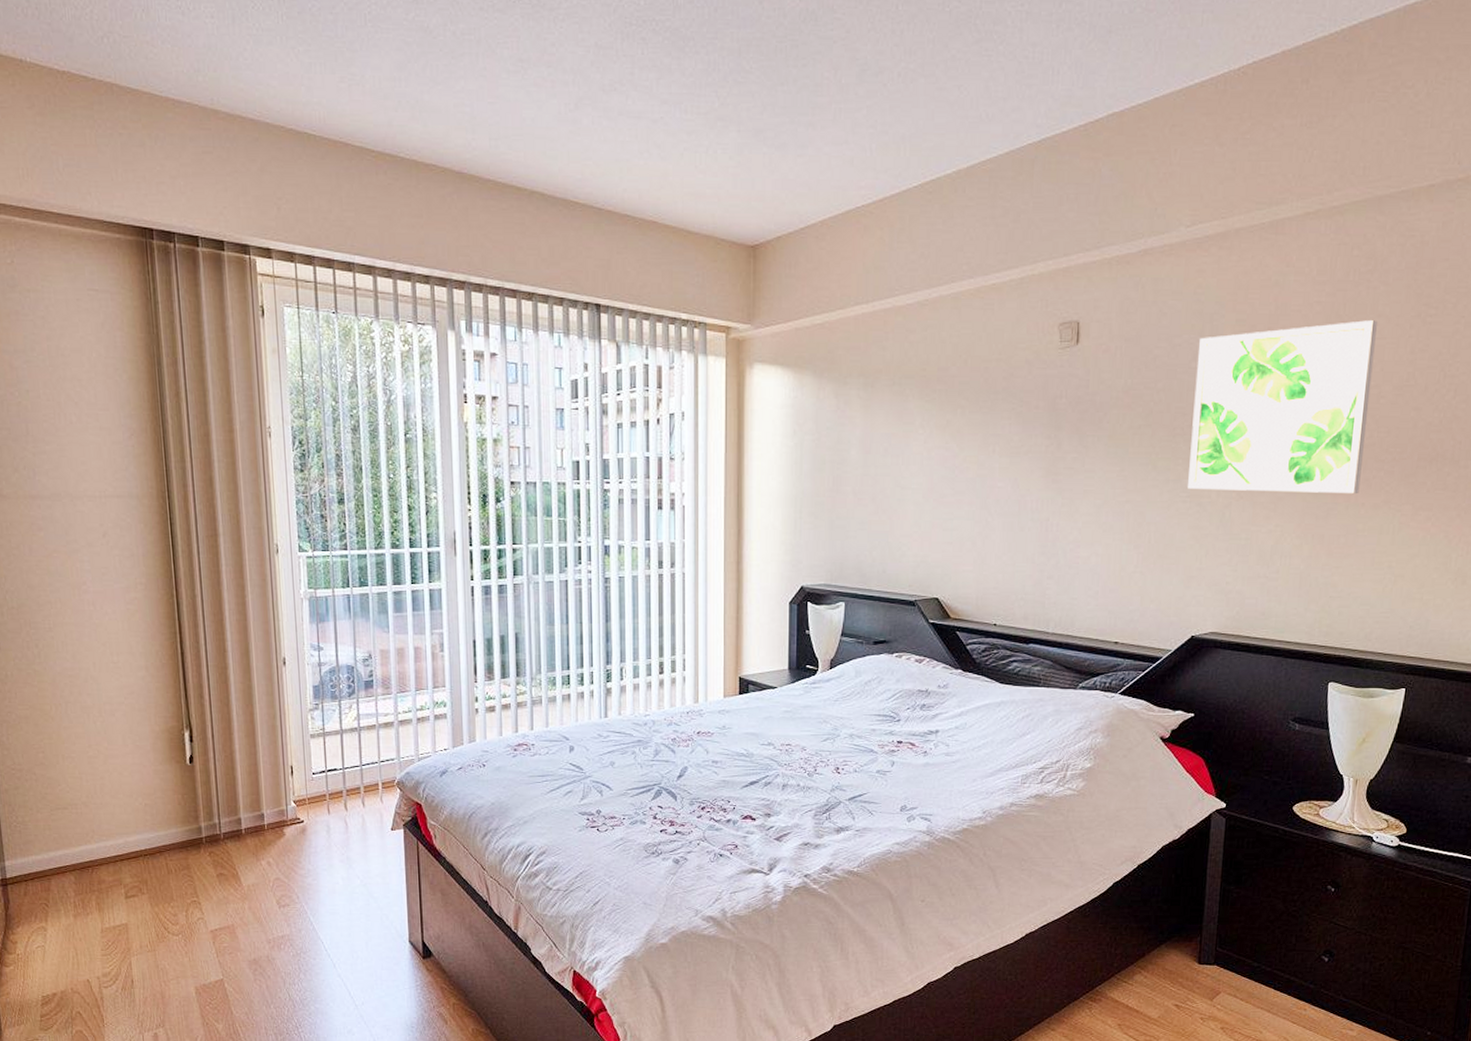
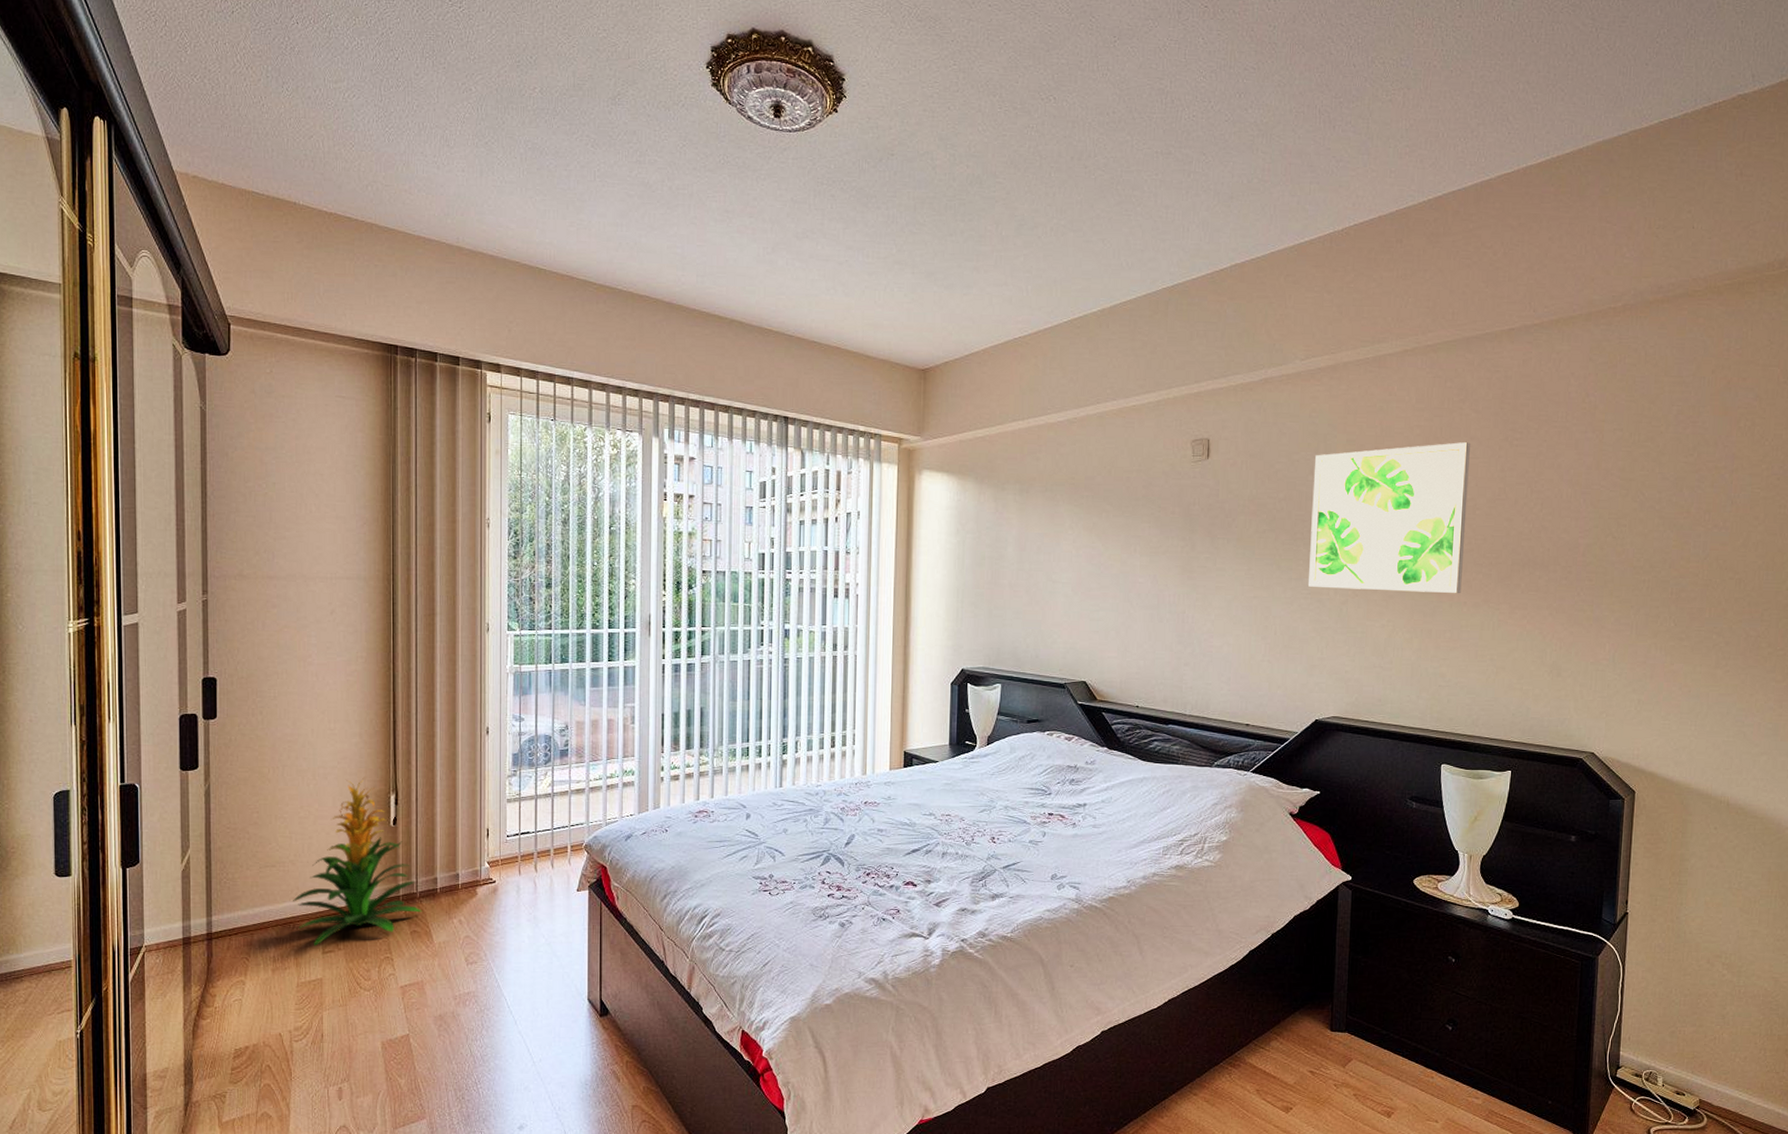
indoor plant: none [89,713,228,891] -> present [293,777,423,946]

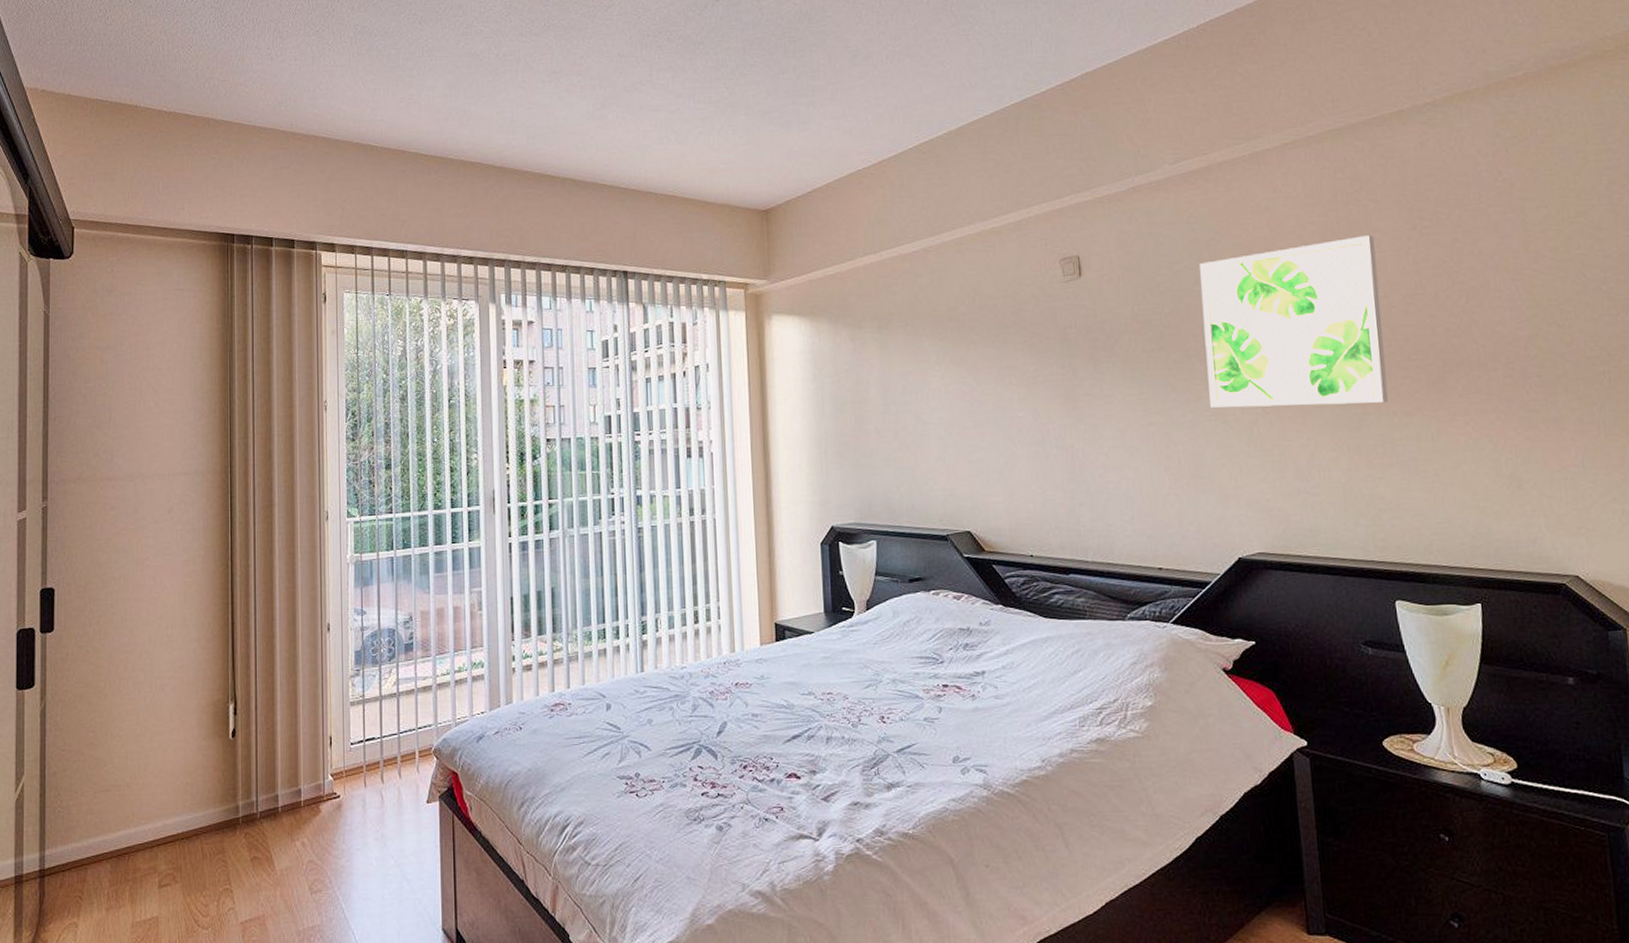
indoor plant: present [293,777,423,946] -> none [128,686,263,880]

